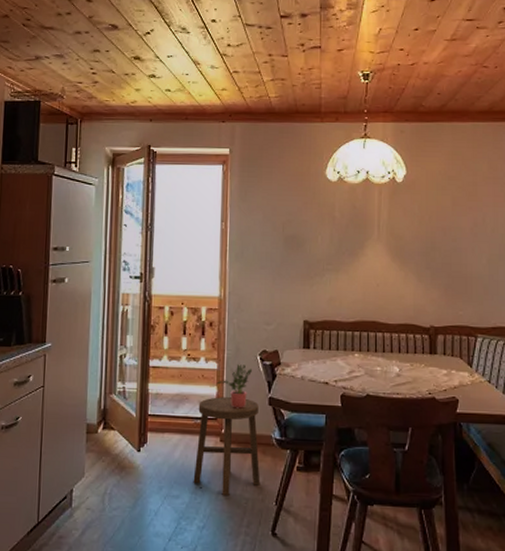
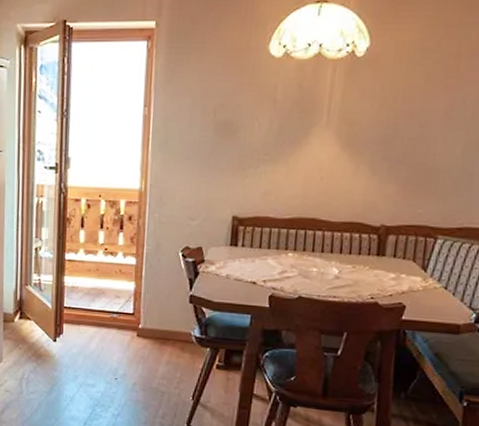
stool: present [193,397,260,495] -> none [108,292,179,388]
potted plant: present [216,364,252,409] -> none [134,260,173,305]

